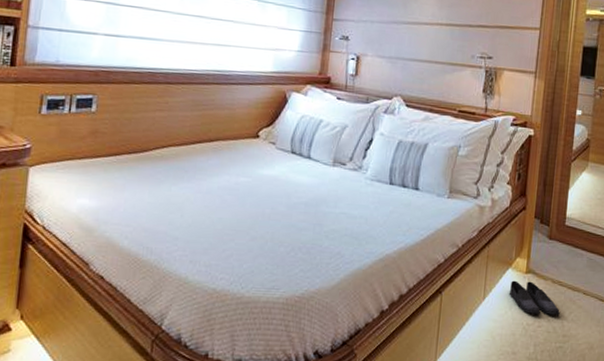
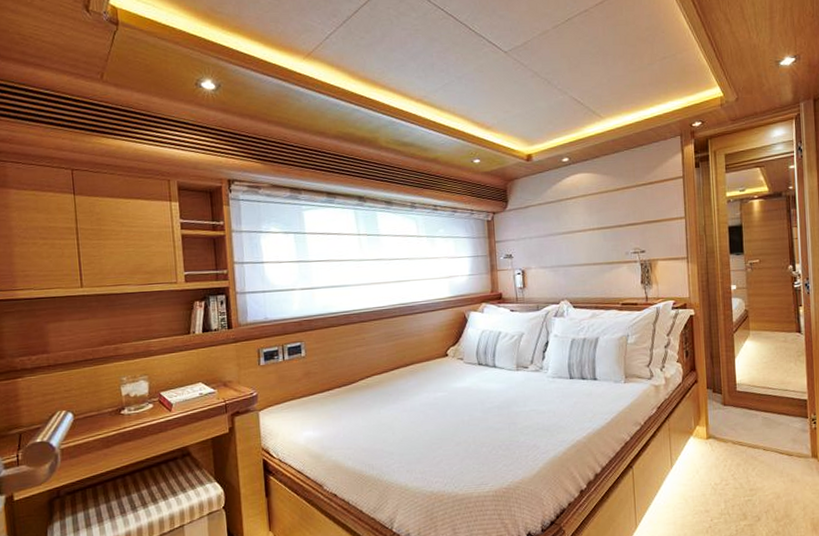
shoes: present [508,280,560,315] -> none [694,445,744,475]

